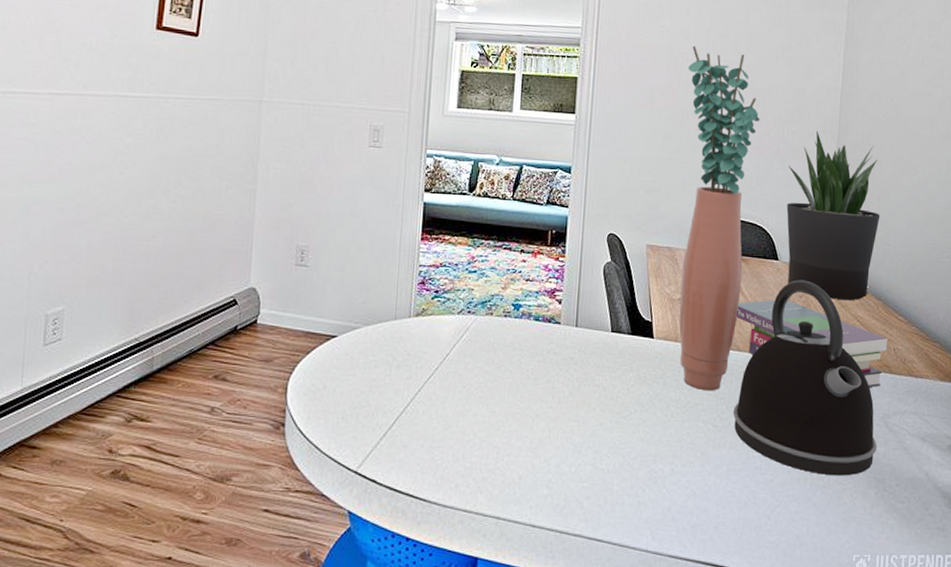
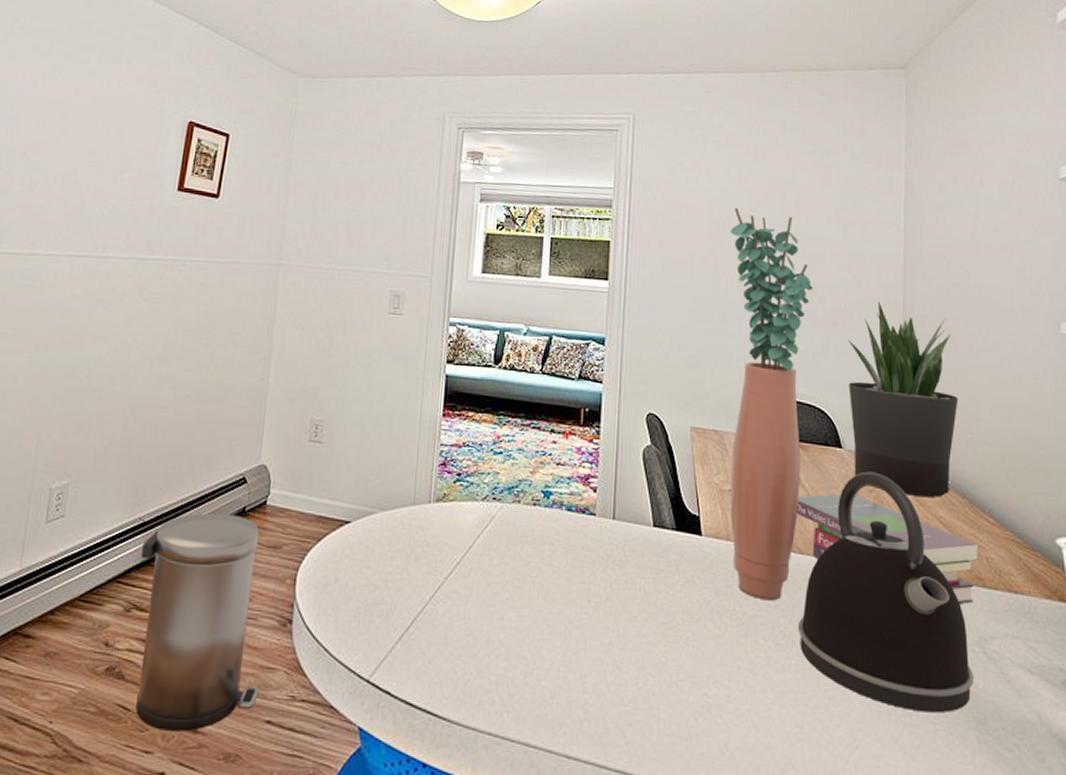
pedal bin: none [139,332,258,522] -> present [135,512,261,732]

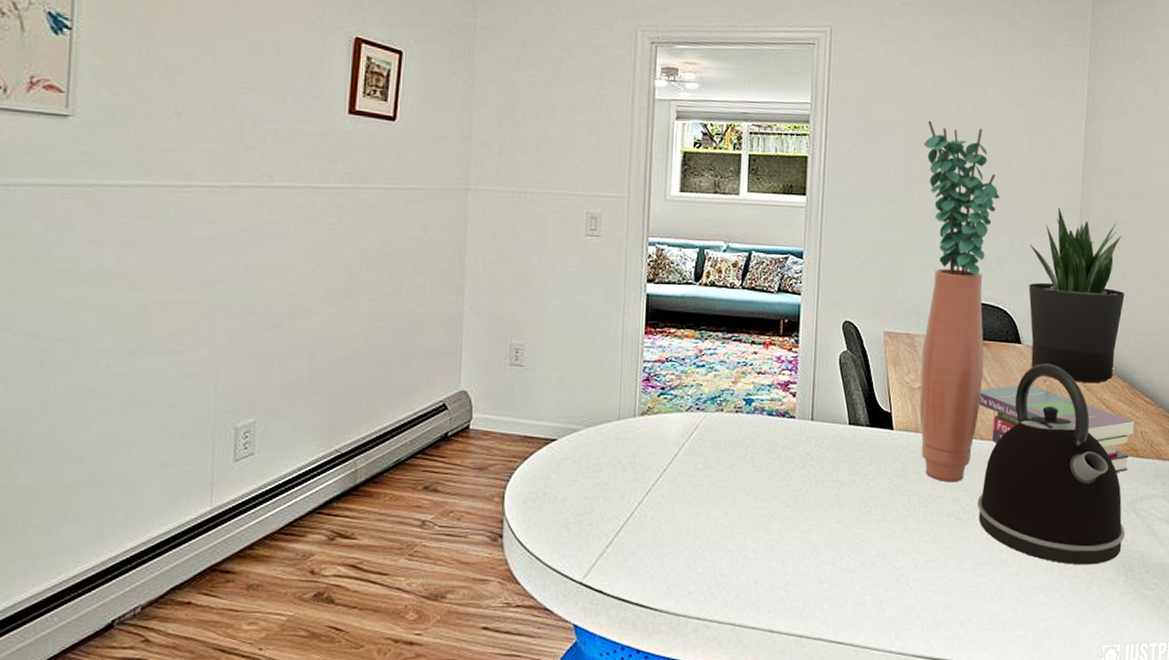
pedal bin: present [135,512,261,732] -> none [342,440,475,646]

